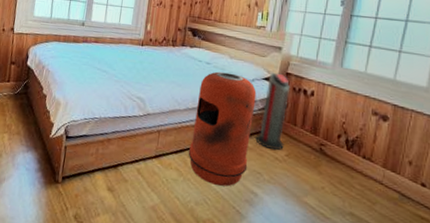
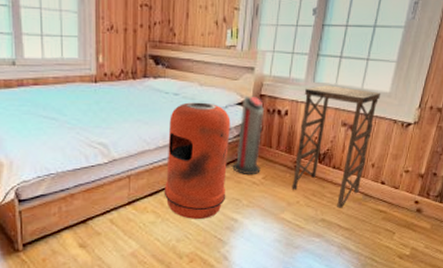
pedestal table: none [316,71,417,205] -> present [291,85,381,208]

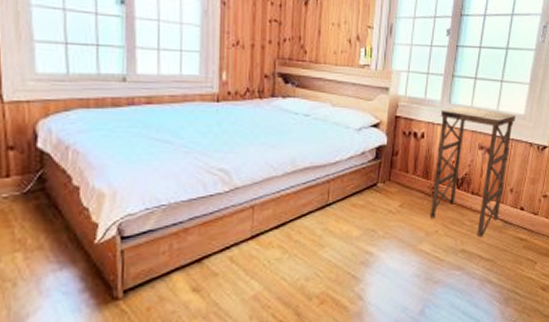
trash can: present [164,102,231,219] -> none [291,124,365,254]
air purifier: present [232,96,265,176] -> none [367,117,401,203]

